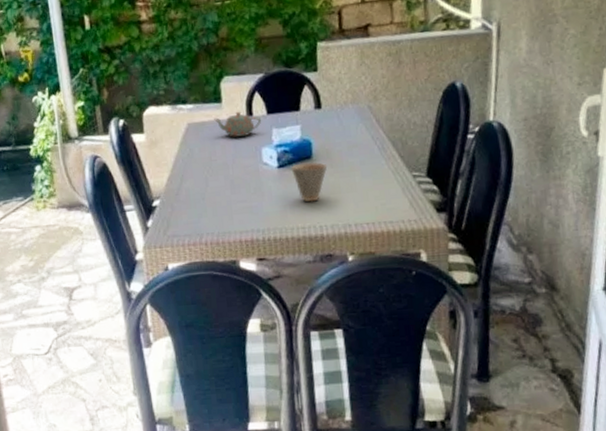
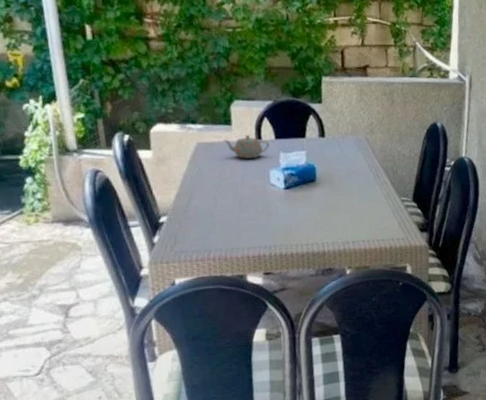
cup: present [290,162,328,202] -> none [296,185,330,222]

